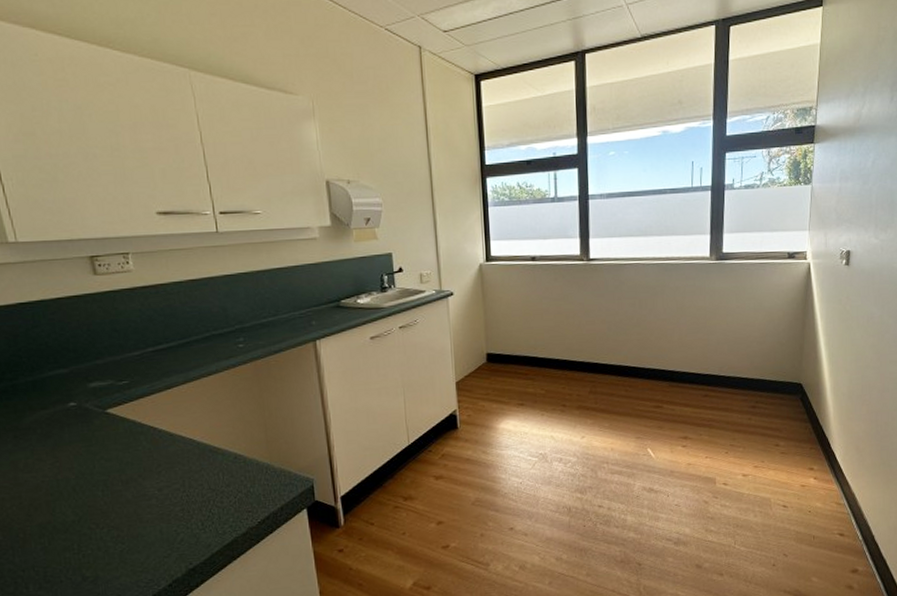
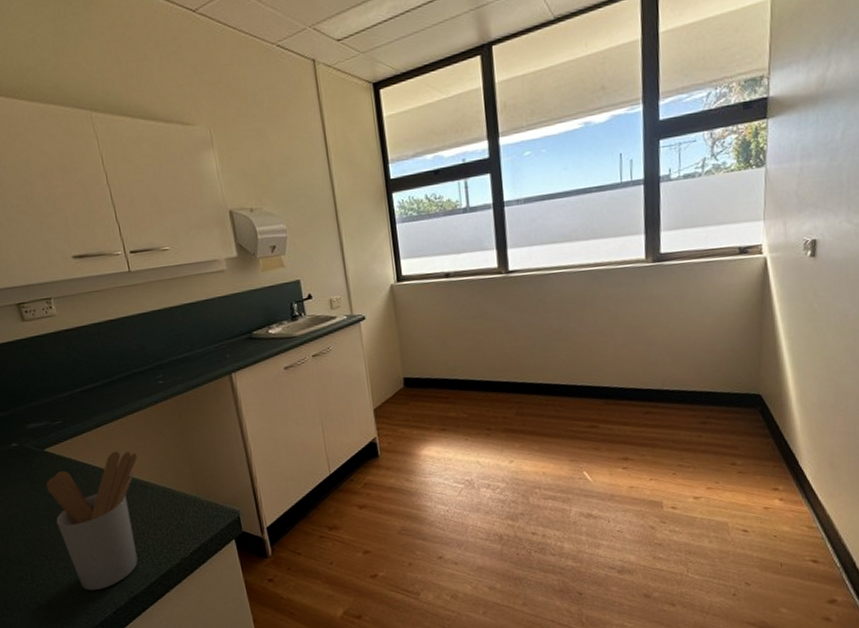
utensil holder: none [104,414,210,561] -> present [46,451,138,591]

